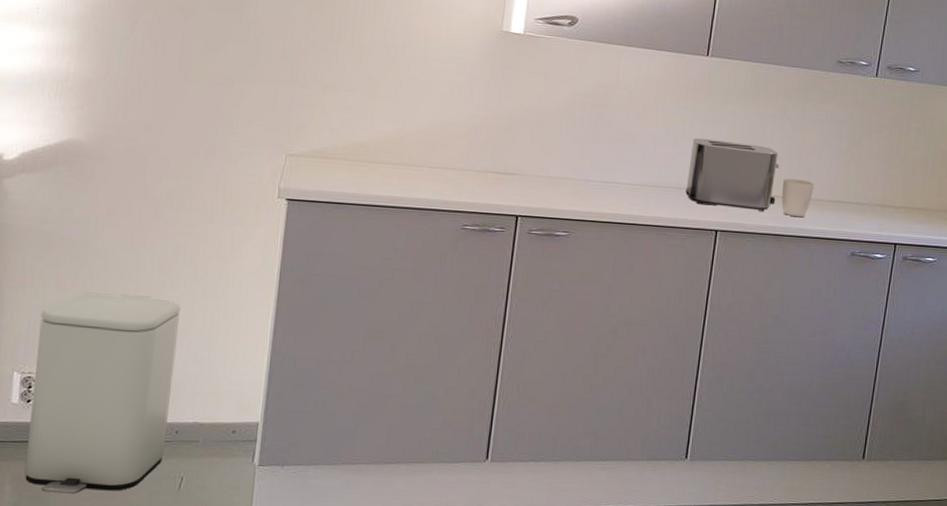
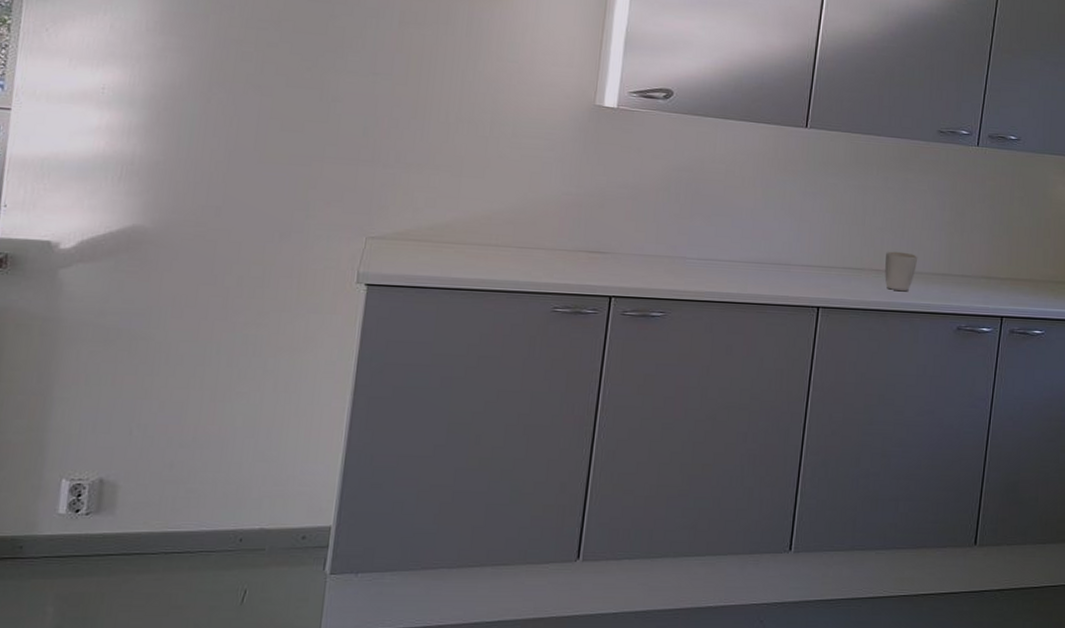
pedal bin: present [24,292,181,494] -> none [69,389,249,612]
toaster: present [685,137,780,212] -> none [785,211,882,287]

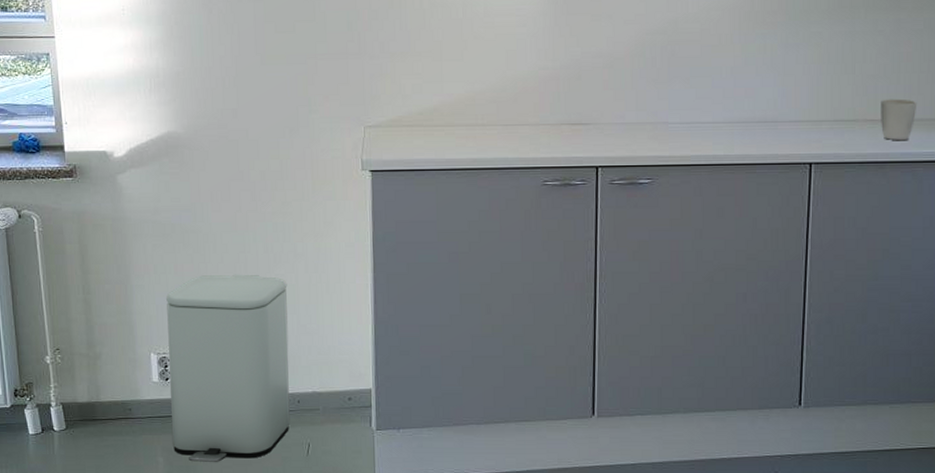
pedal bin: none [69,389,249,612] -> present [166,274,290,462]

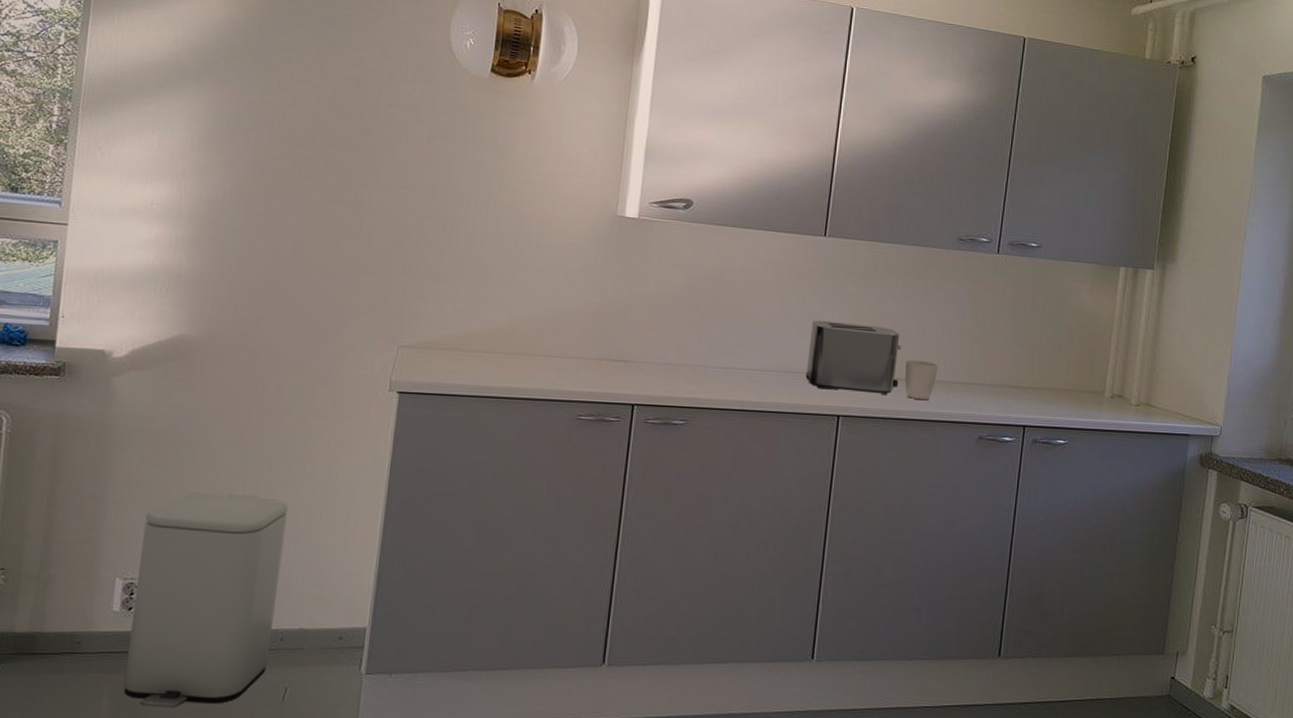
toaster: none [772,65,875,139] -> present [805,320,902,396]

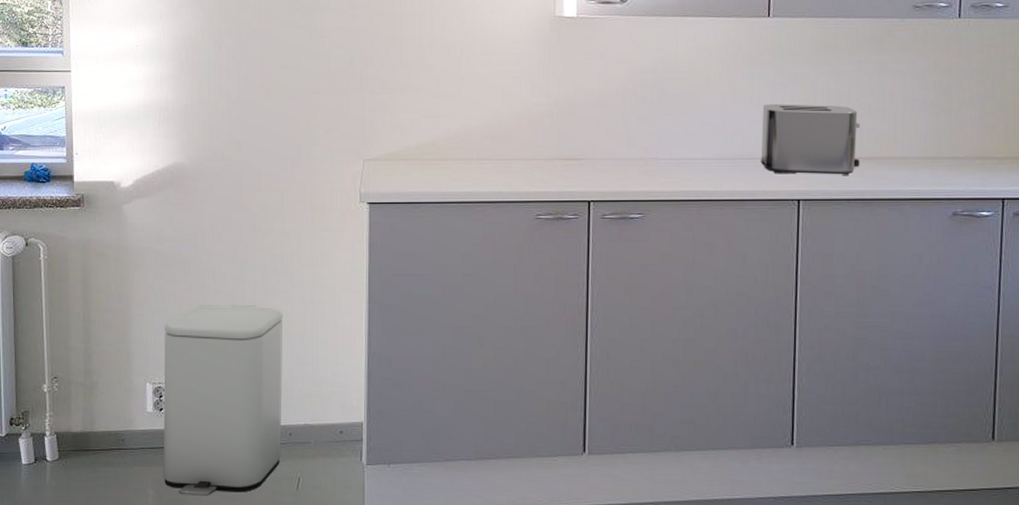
cup: present [905,359,939,401] -> none [866,137,903,179]

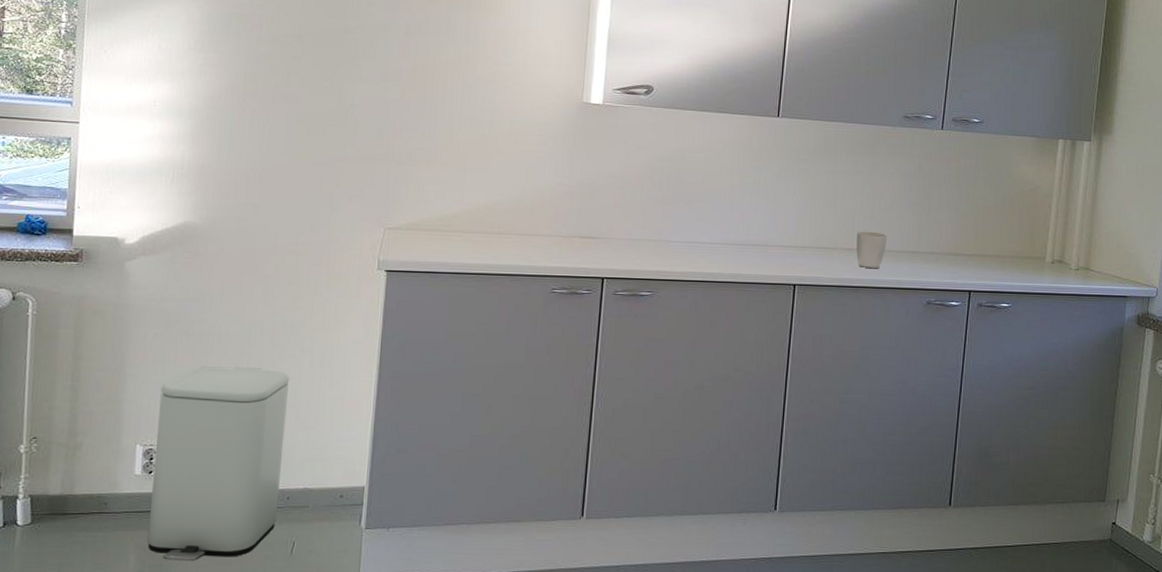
toaster: present [761,103,861,176] -> none [763,196,853,265]
cup: none [866,137,903,179] -> present [856,231,888,269]

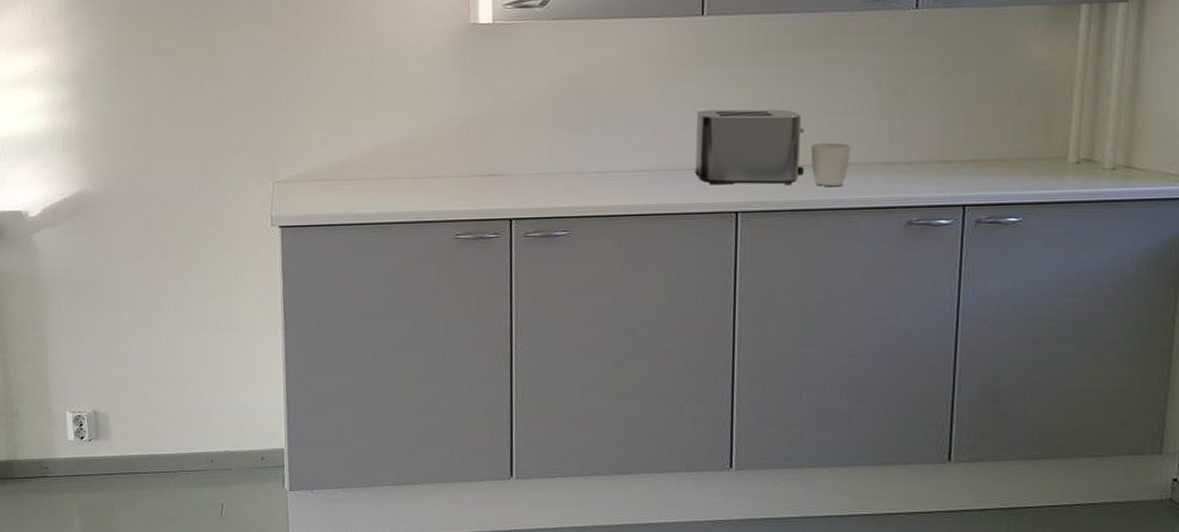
pedal bin: present [147,366,290,561] -> none [81,332,204,522]
toaster: none [763,196,853,265] -> present [695,109,805,186]

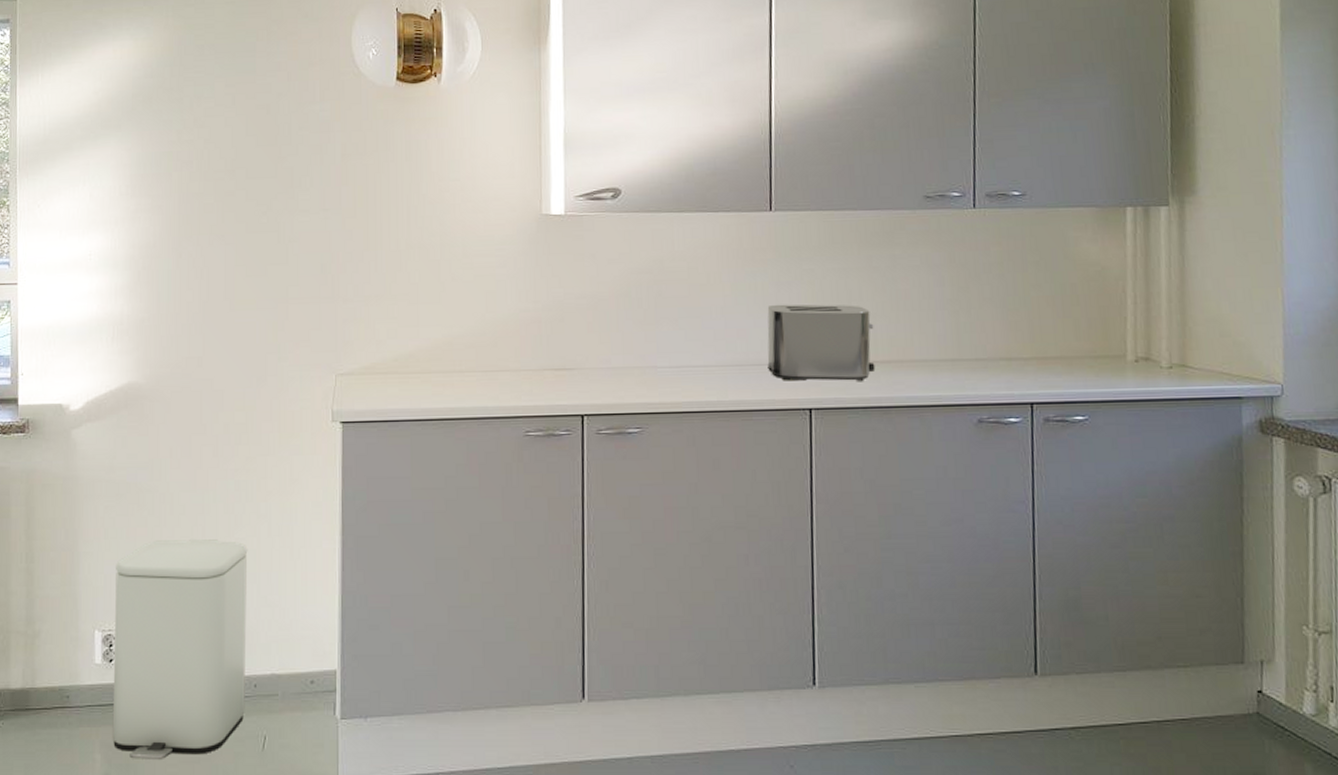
pedal bin: none [81,332,204,522] -> present [112,538,248,759]
cup: present [811,142,852,187] -> none [881,338,920,384]

